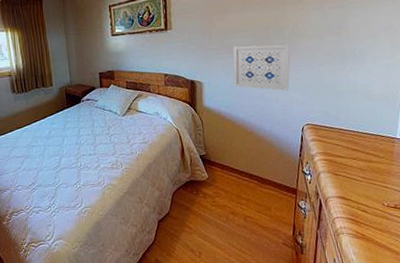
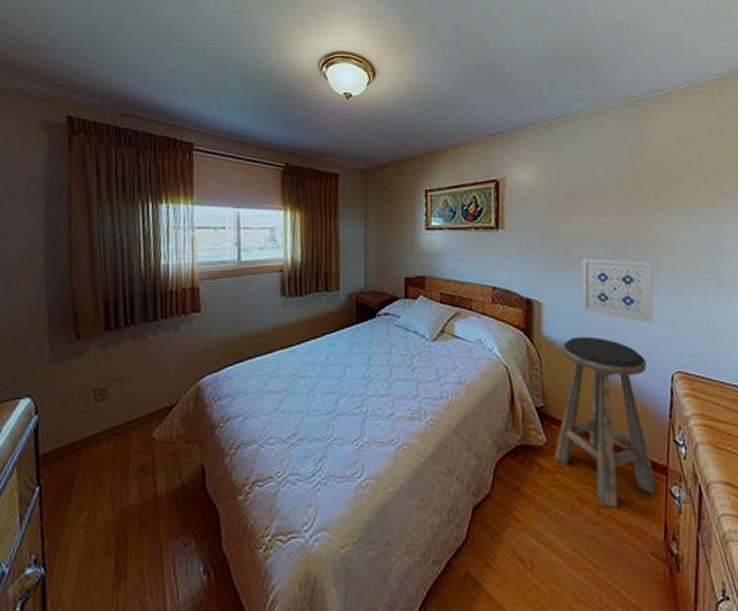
stool: none [214,104,288,217] -> present [554,336,656,508]

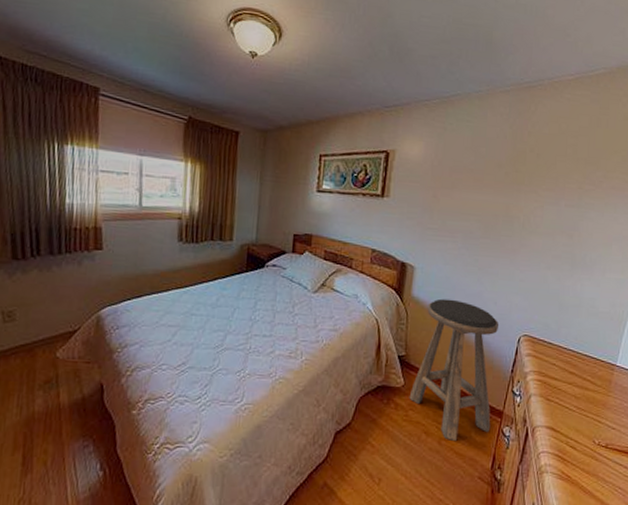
wall art: present [581,258,654,323] -> none [449,230,518,292]

